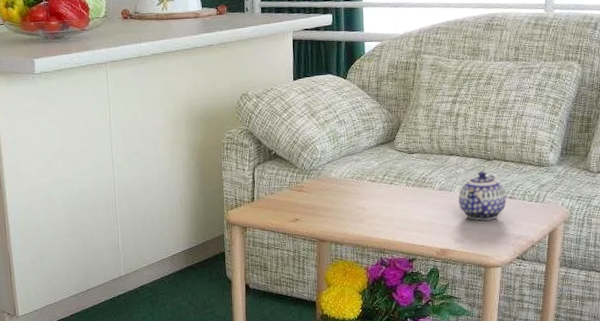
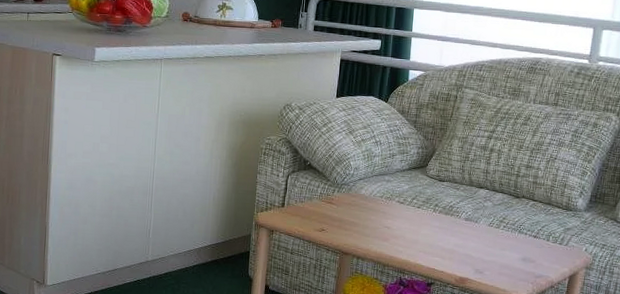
teapot: present [458,171,507,221] -> none [482,207,531,256]

